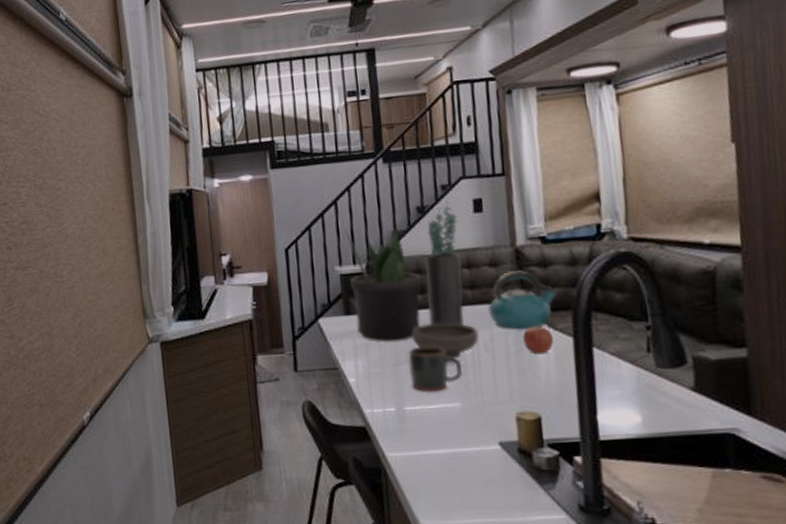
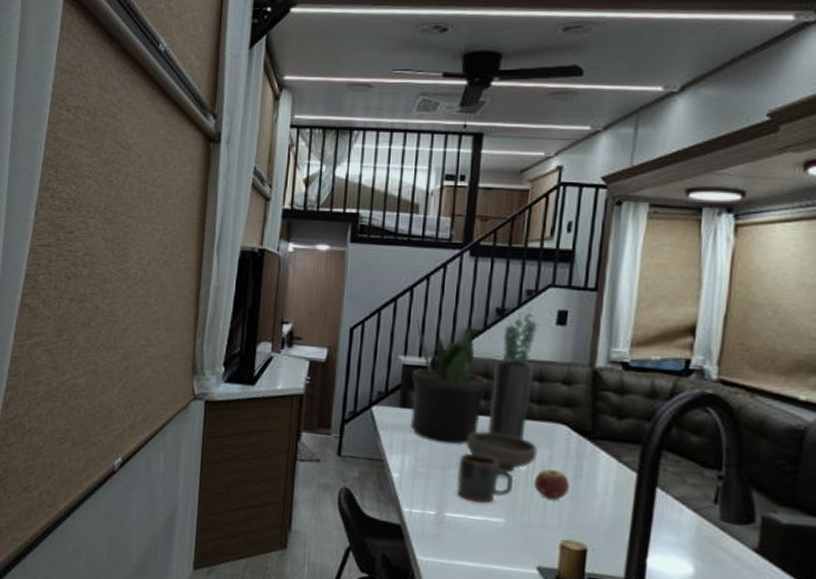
fruit: none [480,347,514,376] -> present [533,468,569,500]
kettle: present [487,270,558,329] -> none [551,392,631,456]
fruit: present [523,325,554,354] -> none [583,453,616,485]

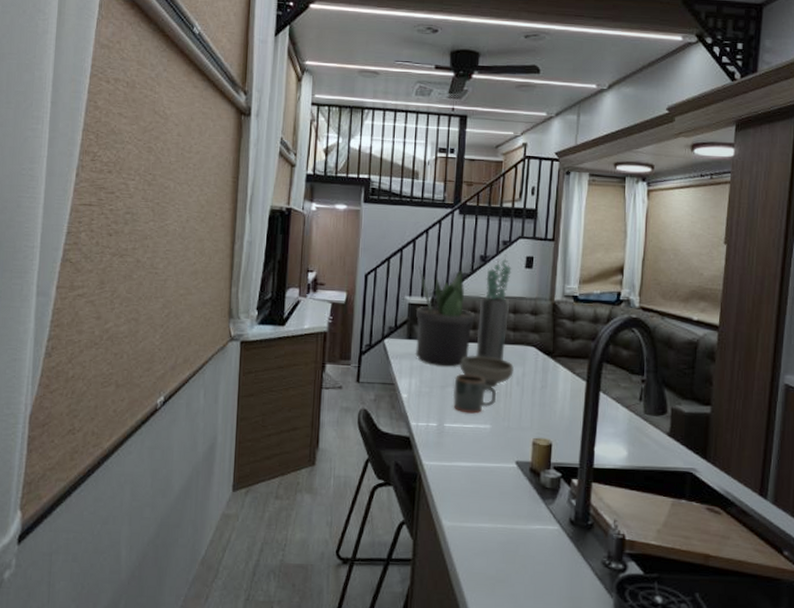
fruit: present [533,468,569,500] -> none [511,382,538,407]

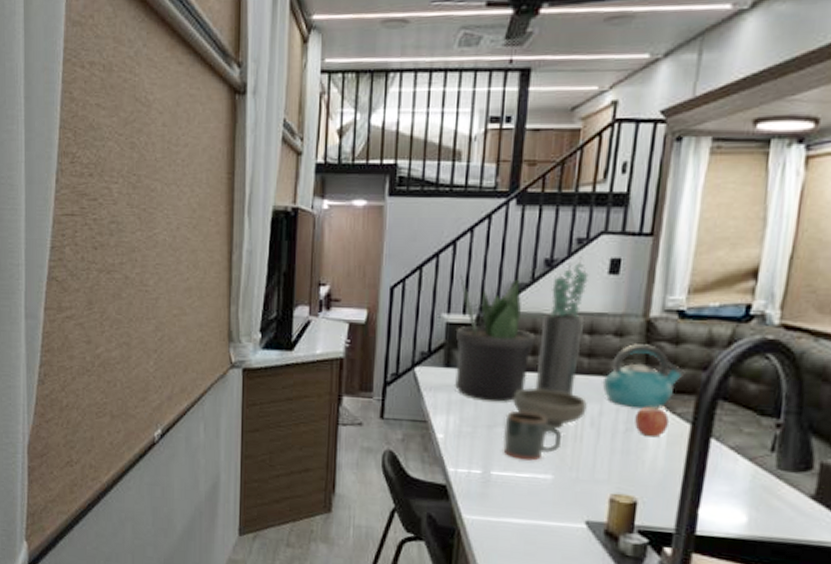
kettle: none [524,321,581,370] -> present [602,344,686,409]
fruit: none [548,368,571,392] -> present [635,406,669,438]

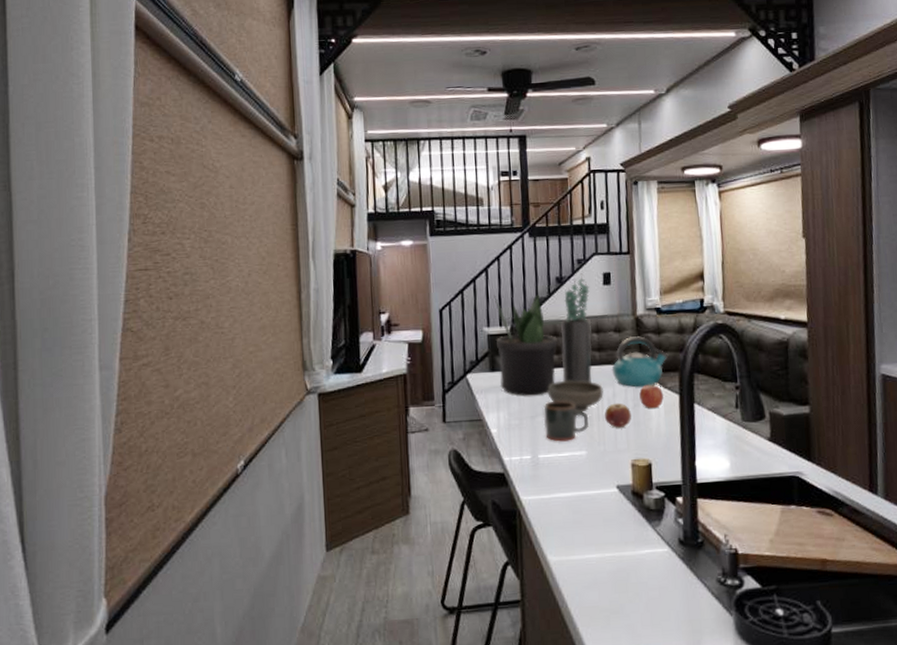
fruit: none [582,423,620,454] -> present [604,403,631,428]

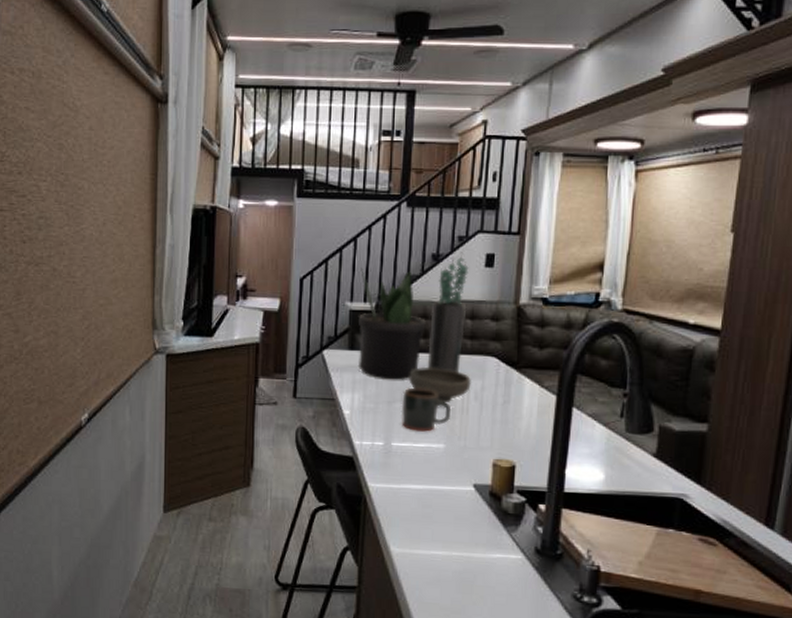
fruit: present [604,403,631,428] -> none [468,397,499,424]
kettle: present [611,336,669,387] -> none [483,327,550,383]
fruit: present [639,384,663,409] -> none [511,381,538,408]

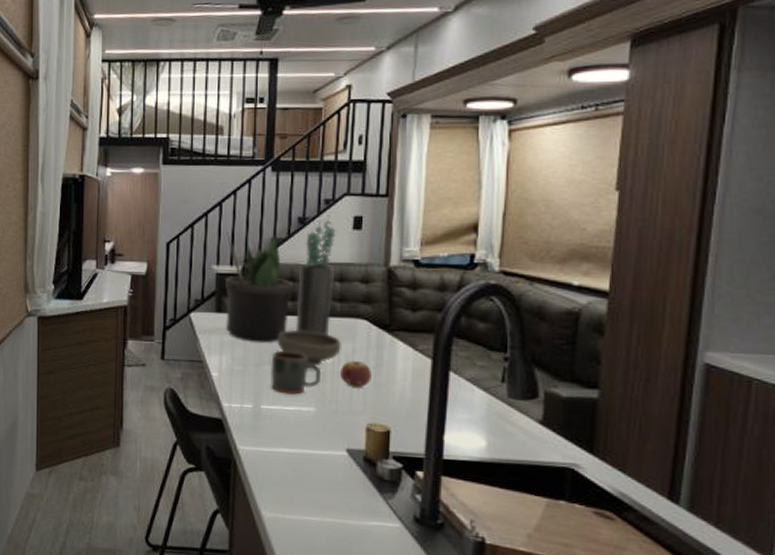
fruit: none [468,397,499,424] -> present [339,360,371,388]

